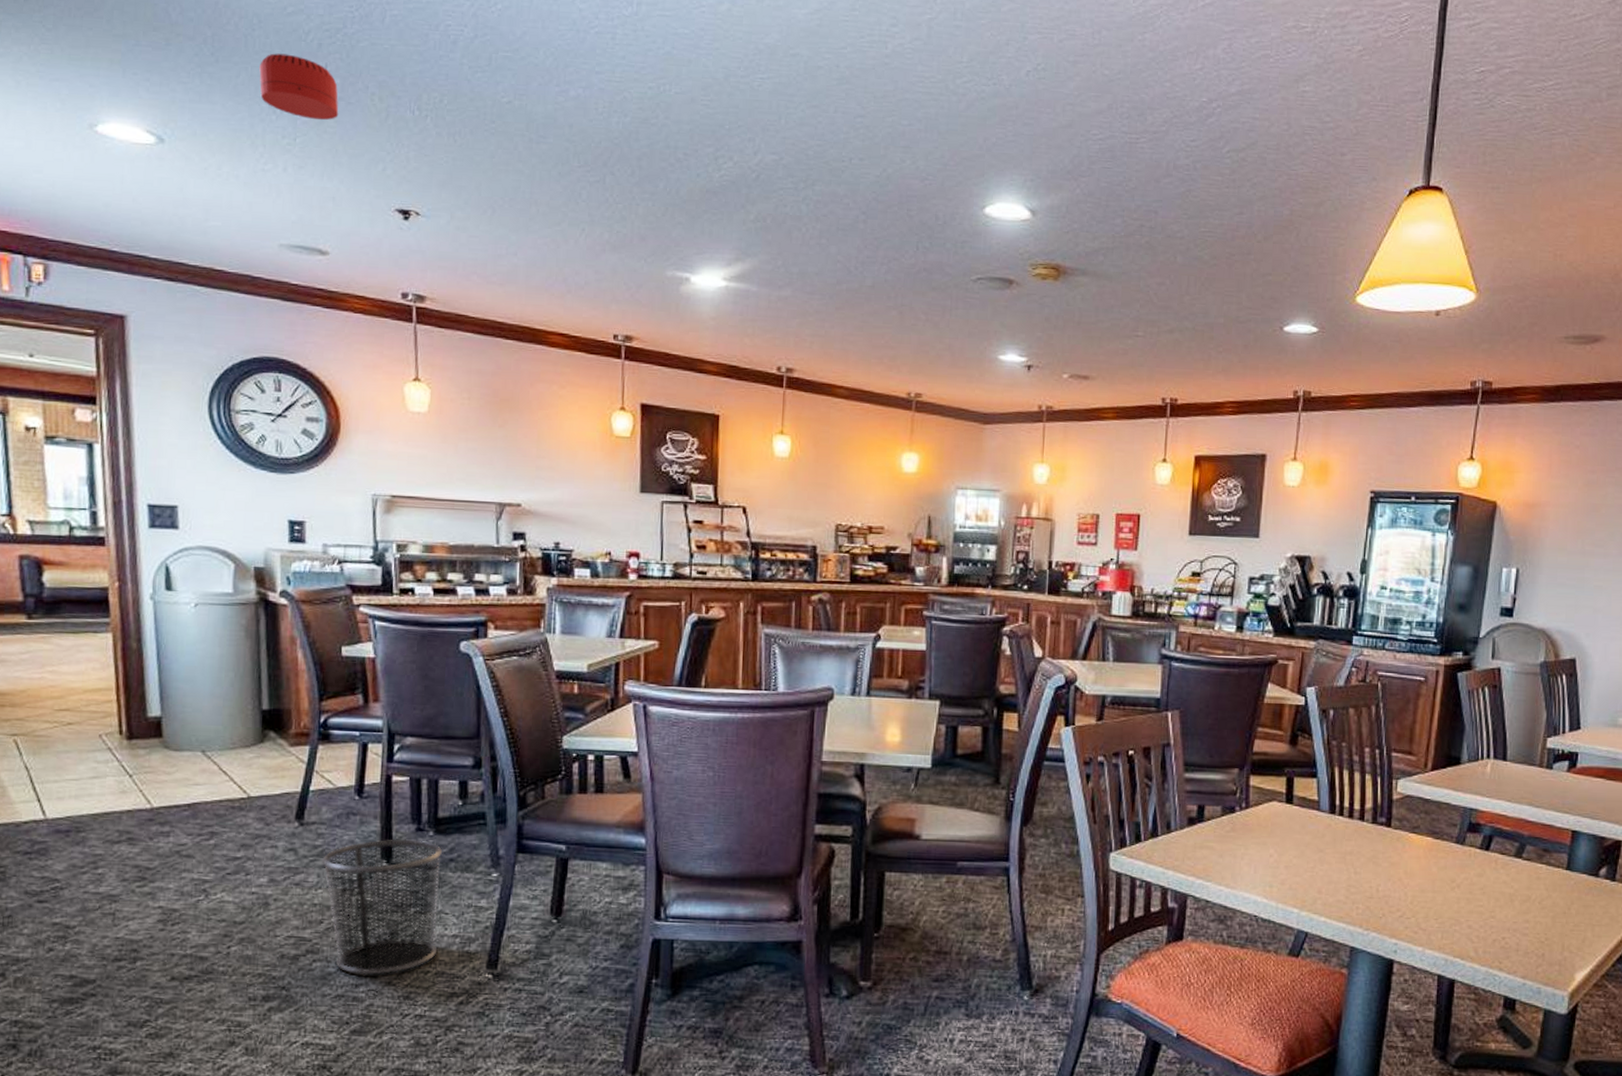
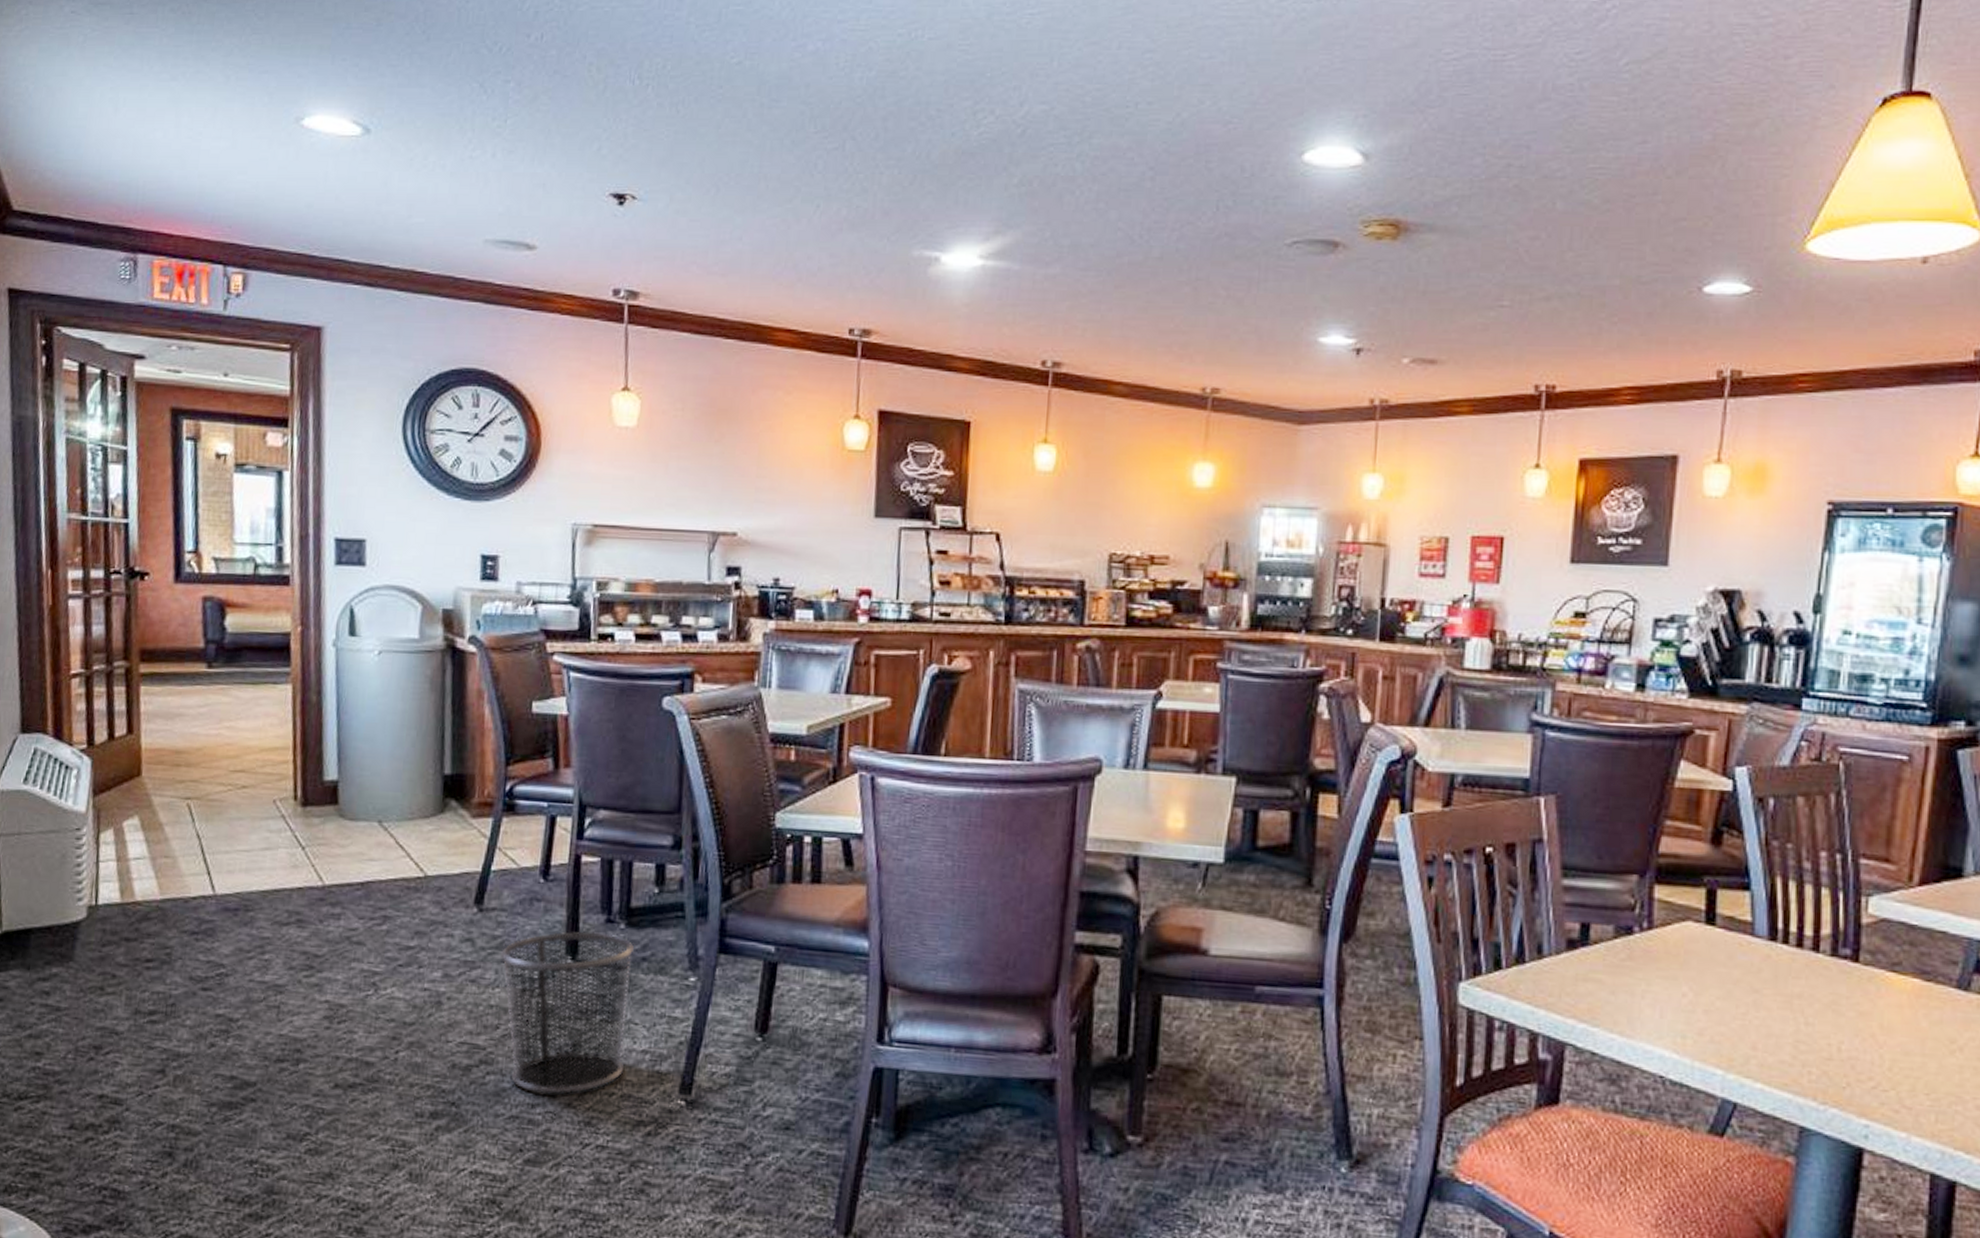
smoke detector: present [259,53,339,121] -> none [471,26,554,98]

